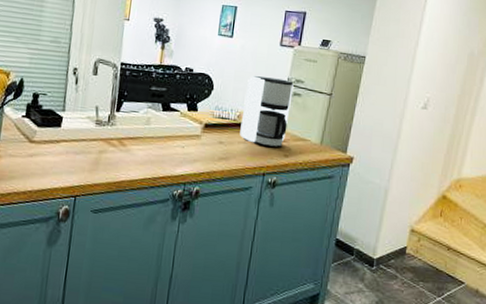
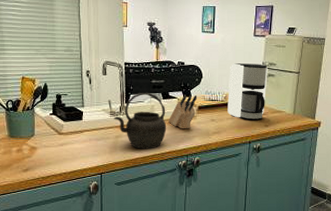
kettle: none [99,100,165,172] -> present [113,93,167,149]
knife block: none [165,108,204,151] -> present [168,94,197,129]

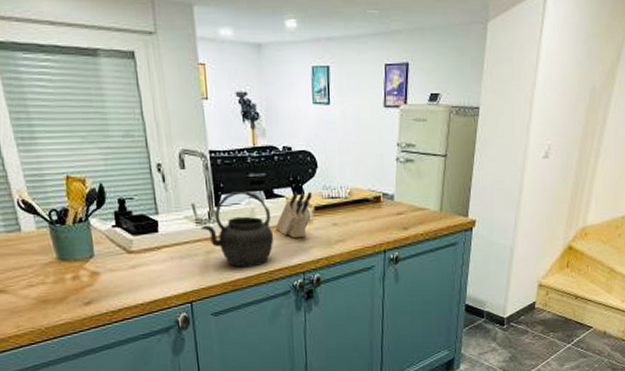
coffee maker: present [227,63,268,120] -> none [353,145,405,222]

